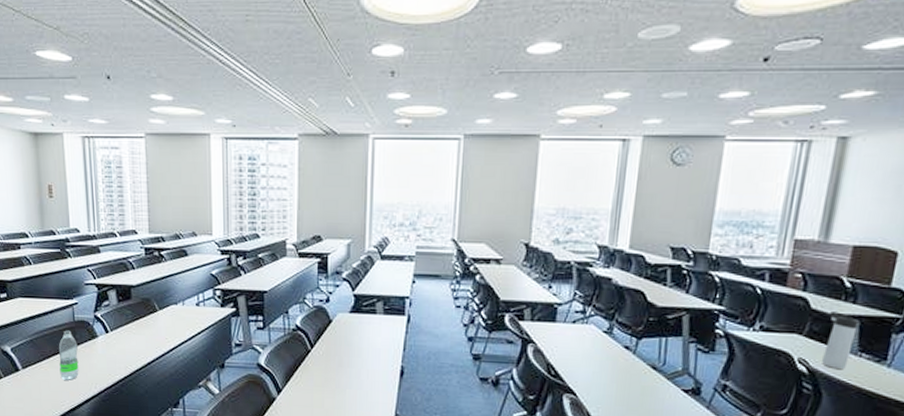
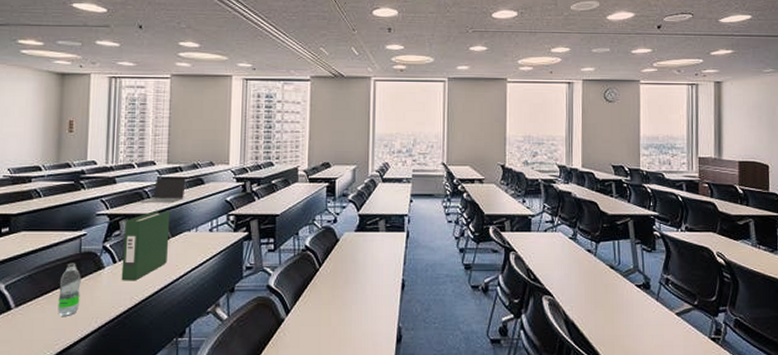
binder: none [113,281,157,351] -> present [121,210,170,281]
laptop: none [126,248,169,275] -> present [141,178,186,204]
thermos bottle: present [822,312,859,370] -> none [732,213,753,260]

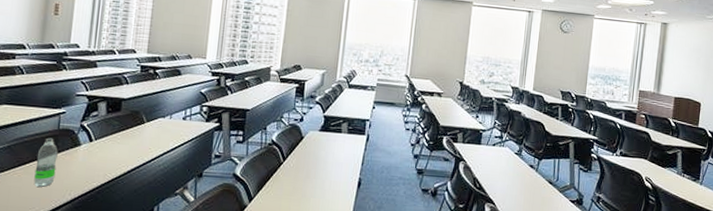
binder: present [121,210,170,281] -> none [96,95,147,160]
laptop: present [141,178,186,204] -> none [119,65,164,90]

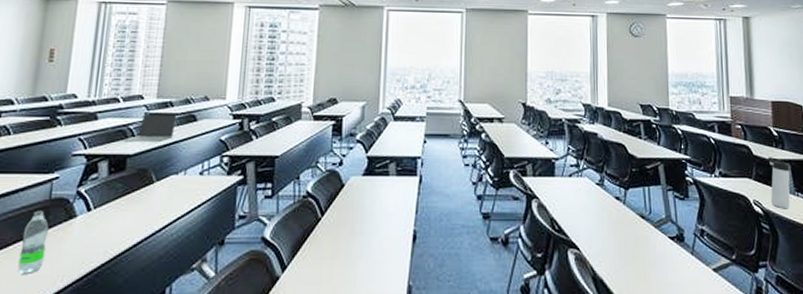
laptop: none [119,65,164,90] -> present [124,113,177,143]
thermos bottle: none [660,143,681,187] -> present [768,157,791,209]

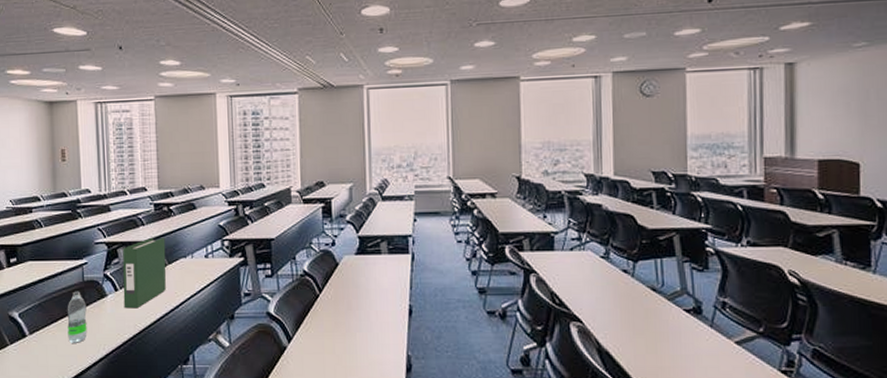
binder: none [95,150,157,232] -> present [122,237,166,309]
laptop: present [124,113,177,143] -> none [136,203,178,230]
thermos bottle: present [768,157,791,209] -> none [810,223,838,279]

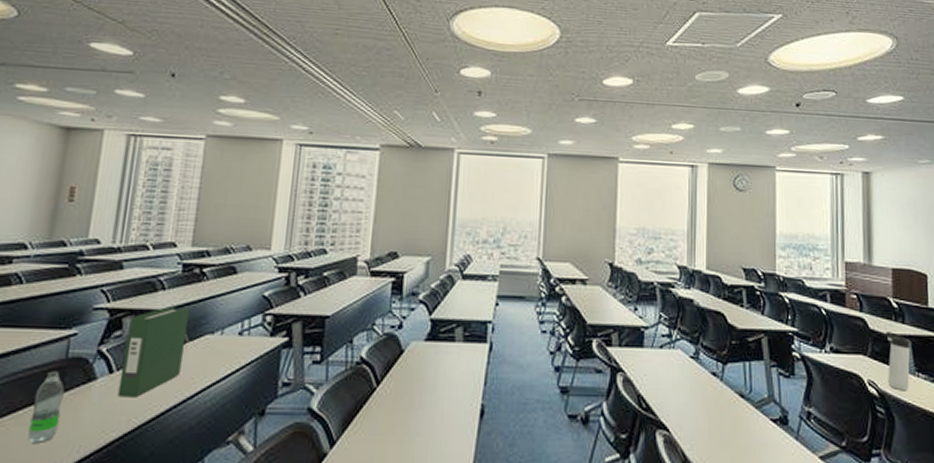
thermos bottle: none [810,223,838,279] -> present [886,332,911,391]

